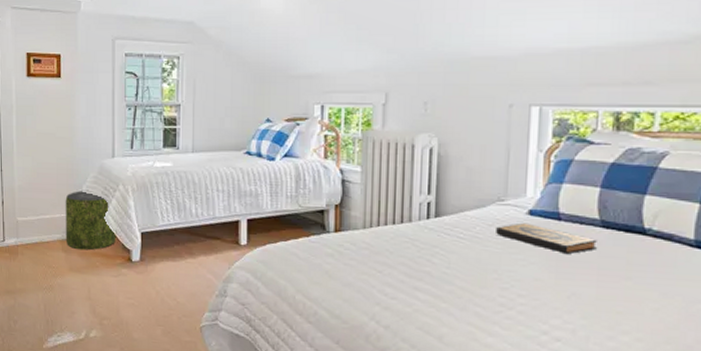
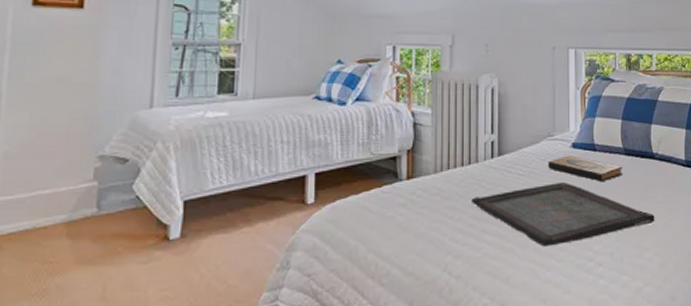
pouf: present [65,190,117,251] -> none [73,151,150,233]
serving tray: none [403,249,640,313] -> present [472,181,655,247]

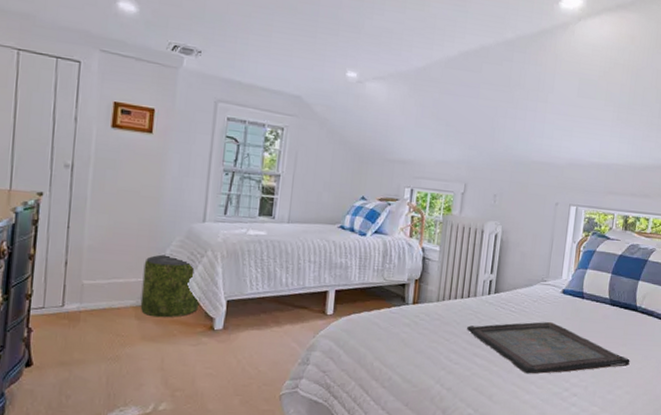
pouf: none [73,151,150,233] -> present [140,254,201,318]
hardback book: present [548,155,623,181] -> none [538,299,606,325]

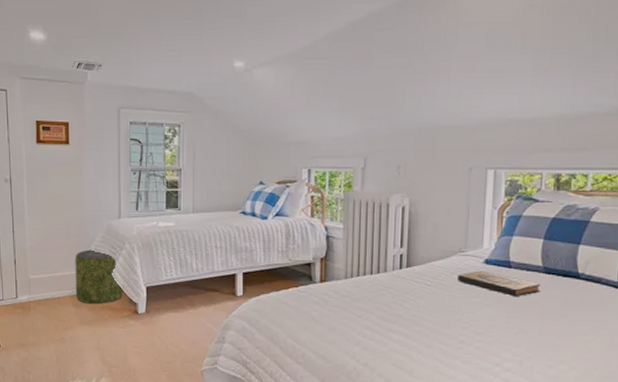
serving tray: present [467,321,630,374] -> none [379,293,574,349]
hardback book: none [538,299,606,325] -> present [458,270,540,296]

